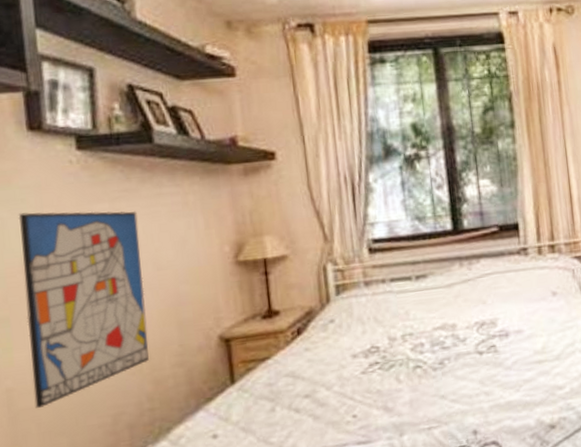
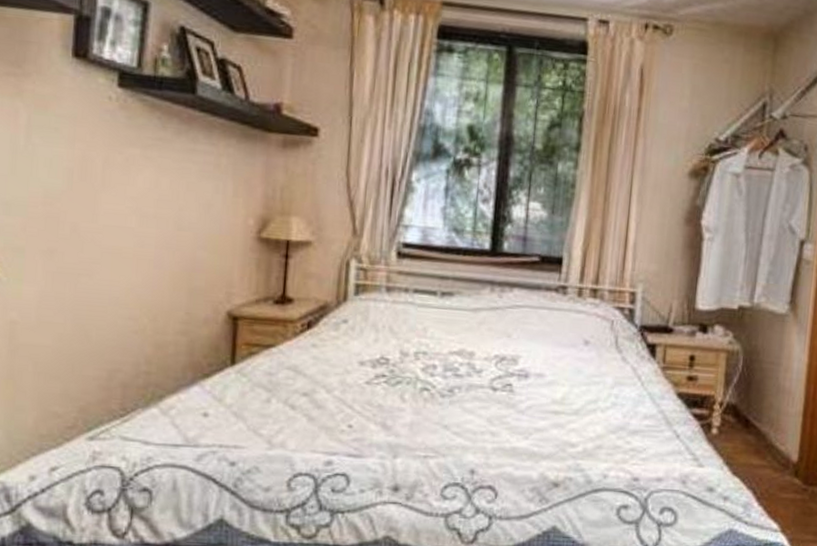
wall art: present [18,211,149,409] -> none [35,142,167,348]

